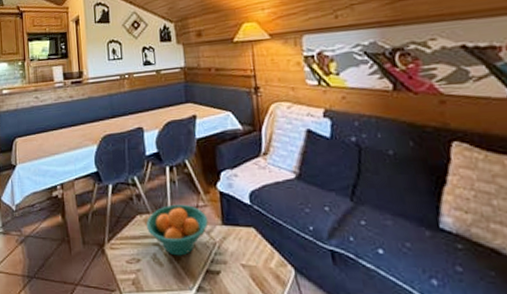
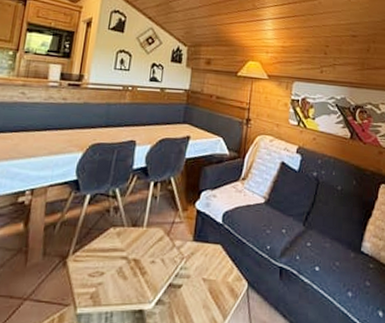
fruit bowl: present [146,204,209,256] -> none [118,219,181,270]

